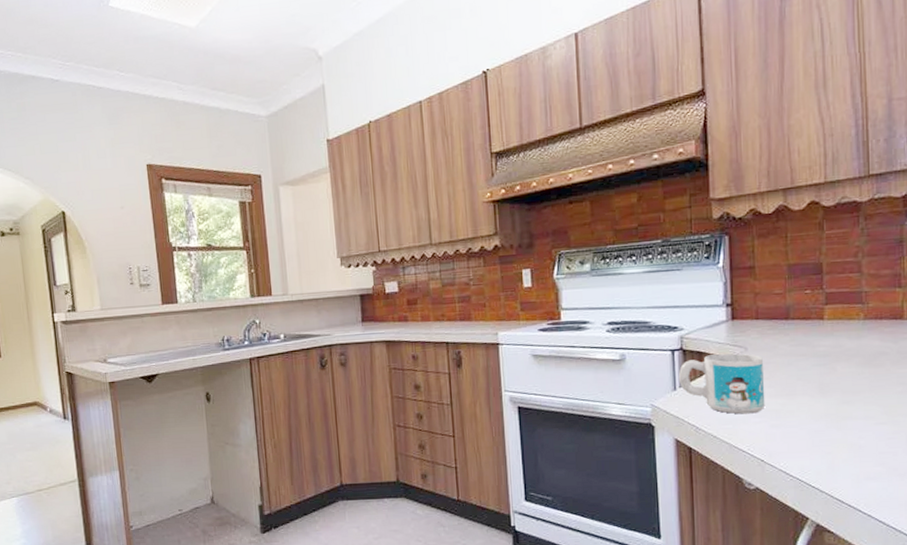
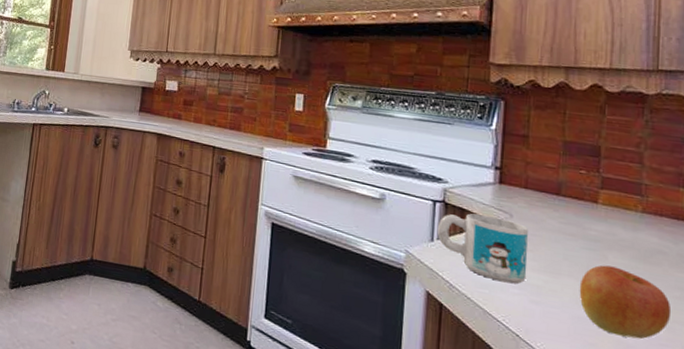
apple: none [813,376,896,439] -> present [579,265,672,339]

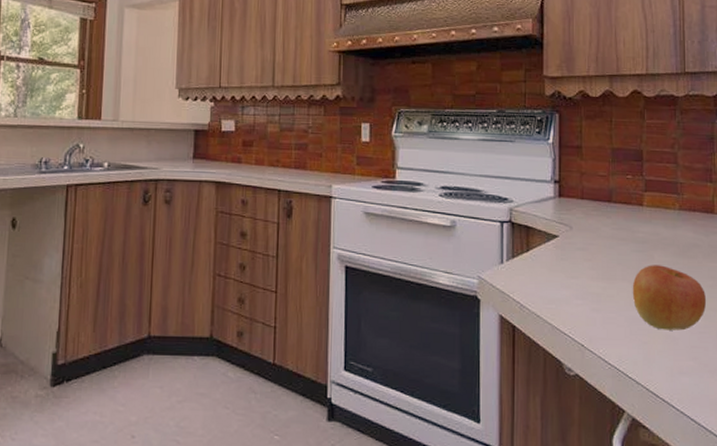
mug: present [437,213,528,284] -> none [506,230,587,295]

